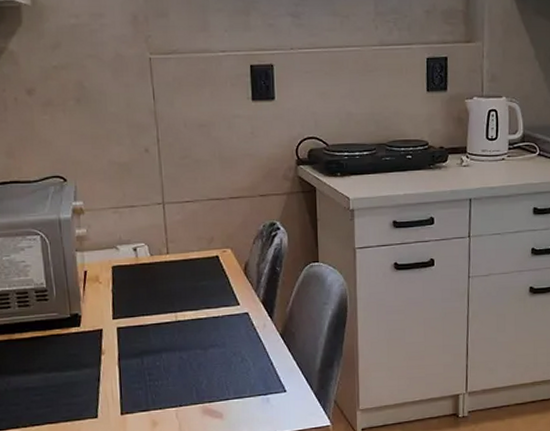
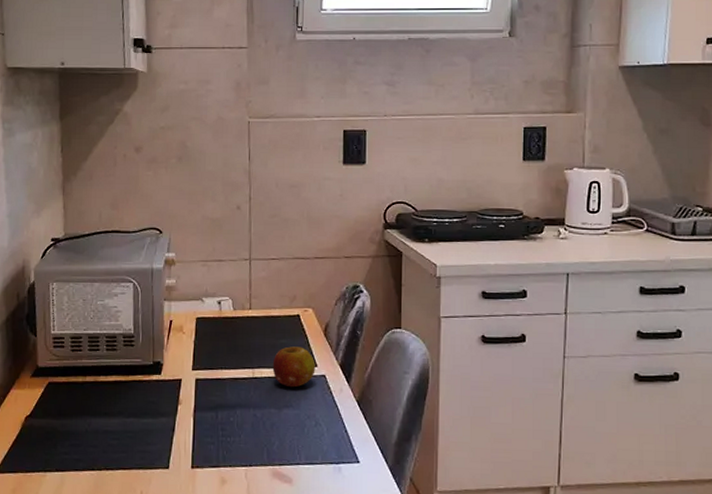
fruit: none [195,287,238,328] -> present [272,346,316,388]

